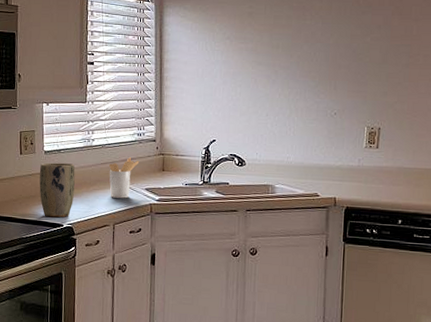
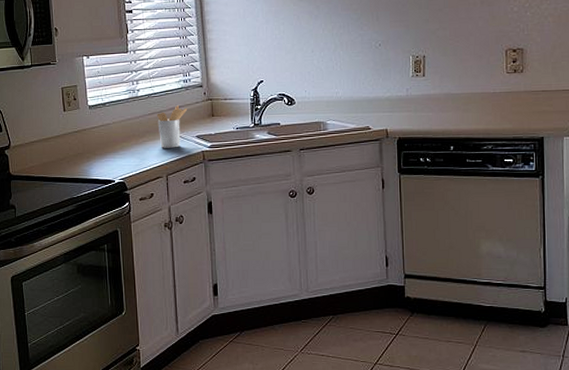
plant pot: present [39,162,75,218] -> none [86,116,123,174]

